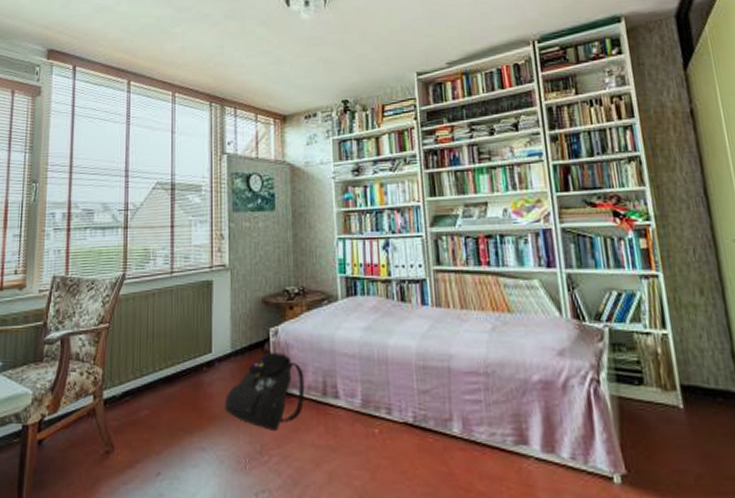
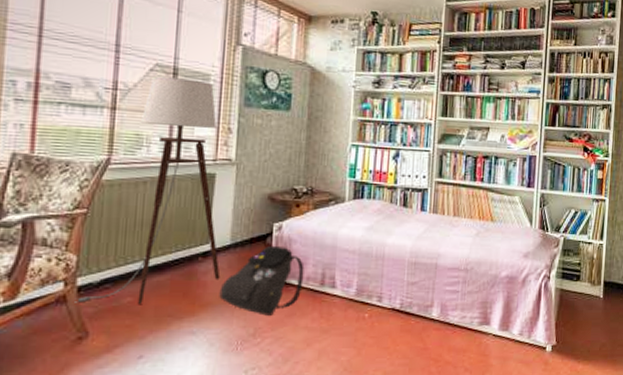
floor lamp: none [102,192,224,419] -> present [75,76,221,305]

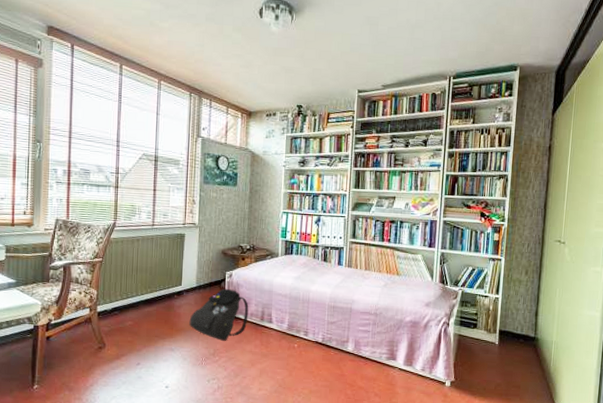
floor lamp: present [75,76,221,305] -> none [96,163,190,328]

